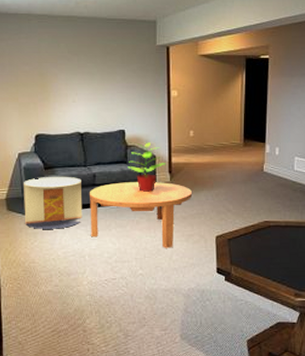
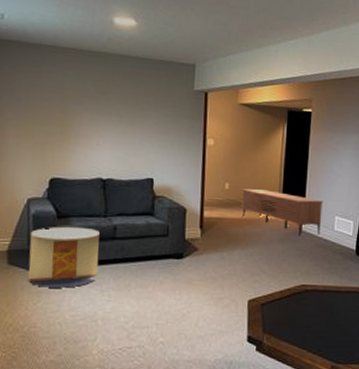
coffee table: present [90,182,192,248] -> none [106,236,224,313]
potted plant: present [128,142,166,192] -> none [154,193,198,248]
sideboard: none [205,135,283,176] -> present [241,189,324,236]

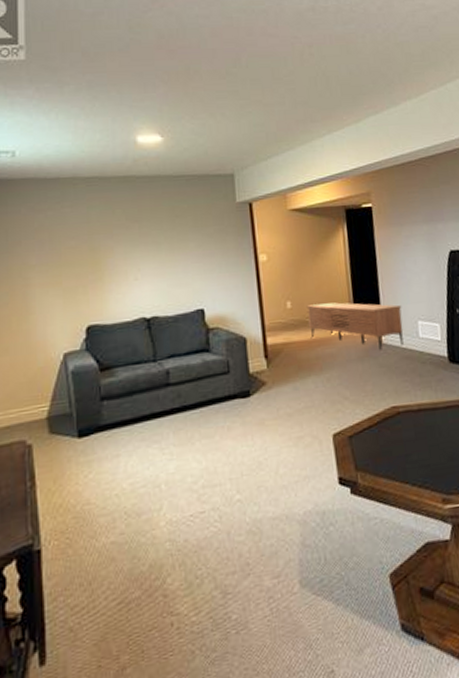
side table: present [28,226,100,288] -> none [72,377,155,455]

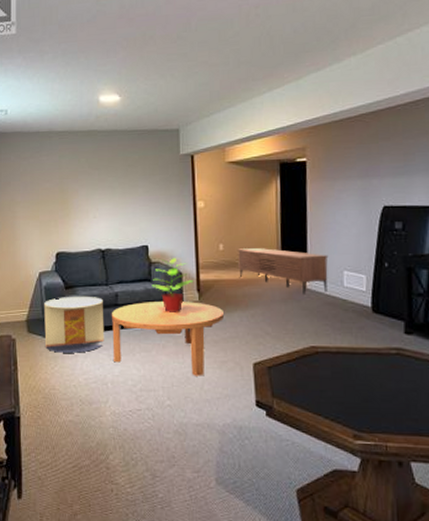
side table: none [72,377,155,455] -> present [44,296,105,353]
coffee table: none [163,370,297,460] -> present [112,302,224,376]
potted plant: none [211,321,260,387] -> present [152,258,194,312]

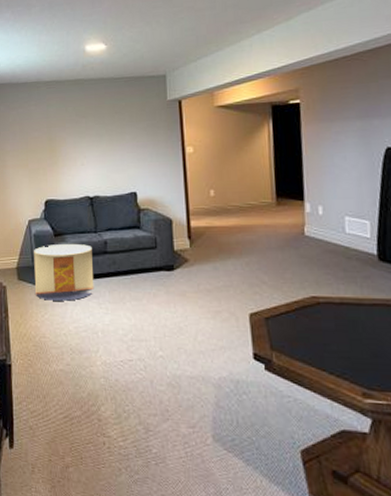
coffee table: present [112,302,224,376] -> none [101,249,216,327]
potted plant: present [152,258,194,312] -> none [141,204,185,260]
sideboard: present [237,248,329,294] -> none [228,193,328,241]

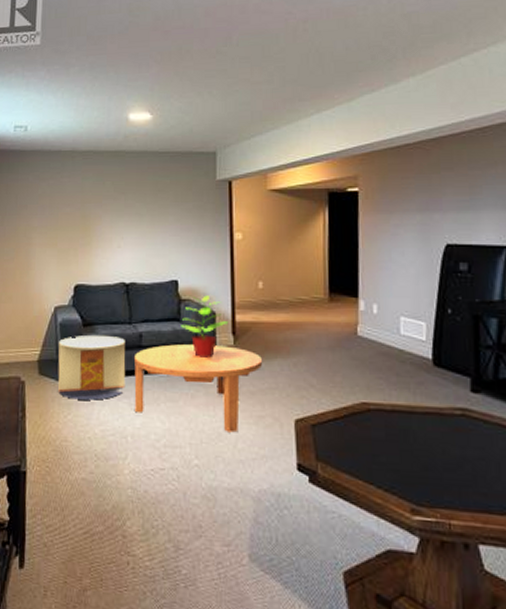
coffee table: none [101,249,216,327] -> present [134,344,262,433]
potted plant: none [141,204,185,260] -> present [181,295,229,358]

